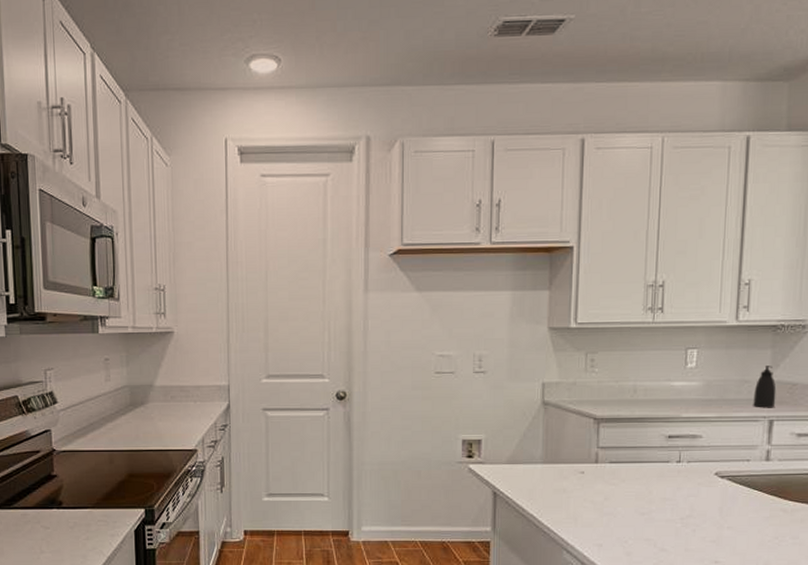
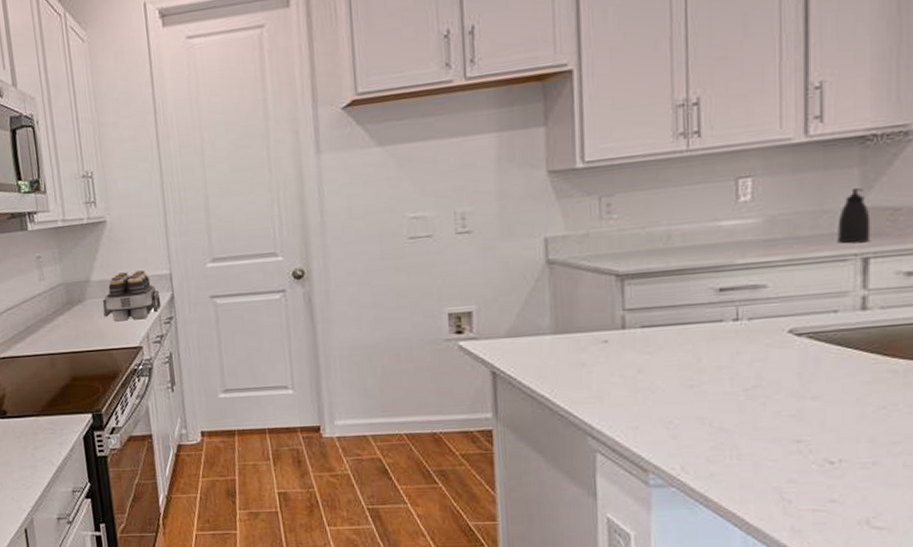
spice rack: none [163,380,218,425] -> present [102,270,162,322]

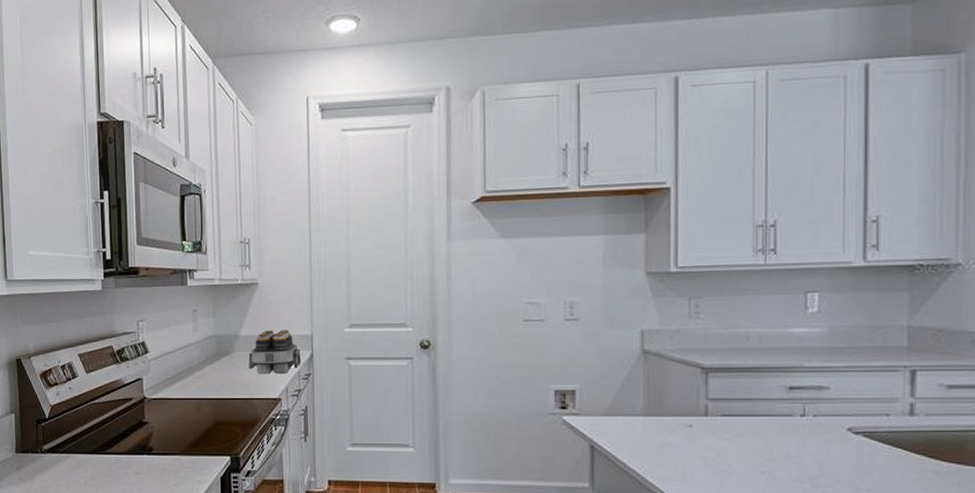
soap dispenser: present [837,188,871,244] -> none [890,310,918,357]

